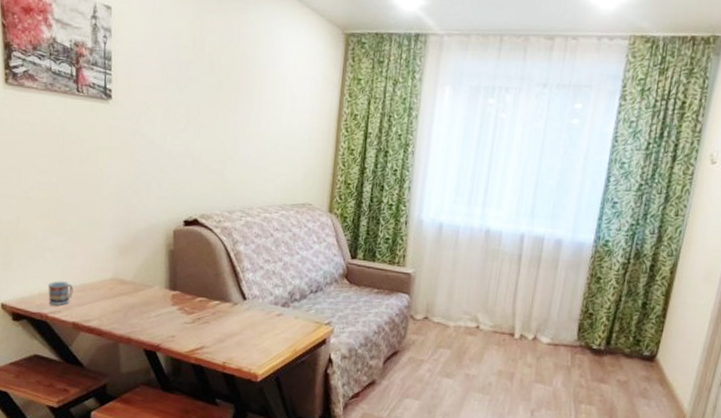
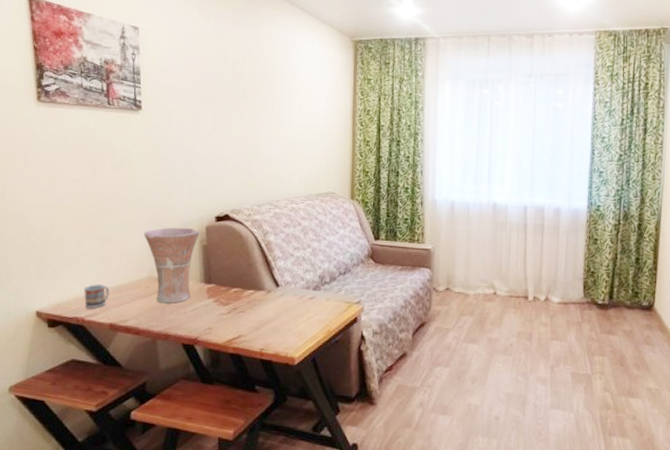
vase: none [109,228,167,308] -> present [144,227,200,303]

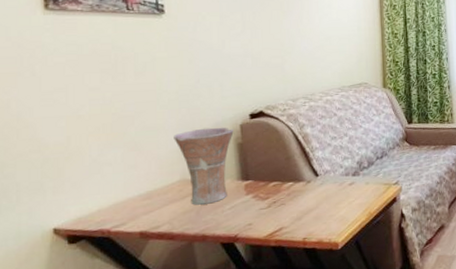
cup: present [83,284,110,309] -> none [108,192,138,220]

